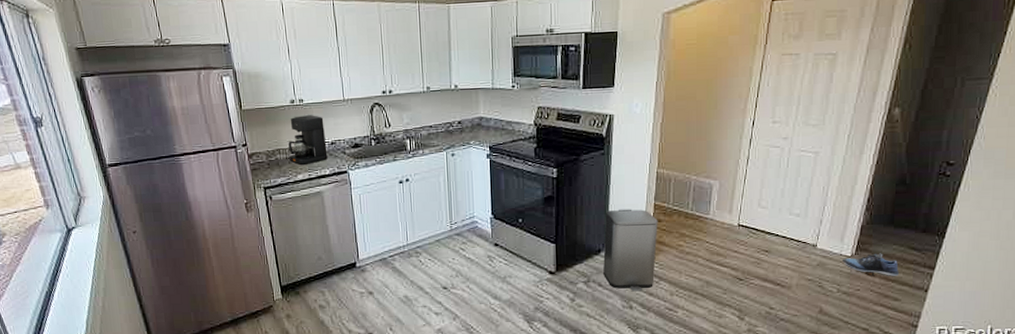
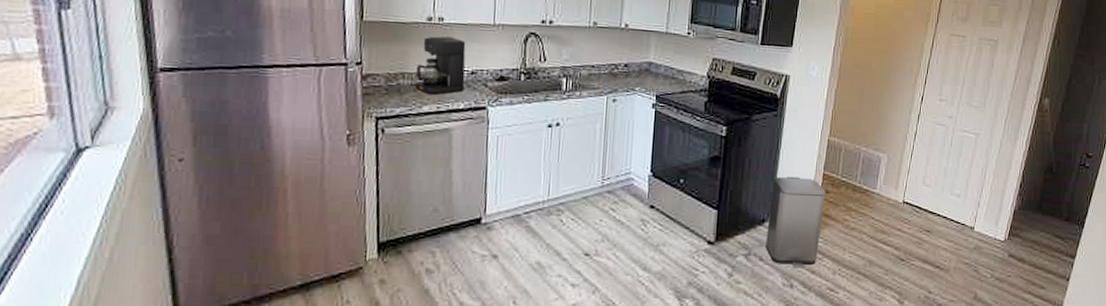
shoe: present [841,253,900,277] -> none [995,239,1046,264]

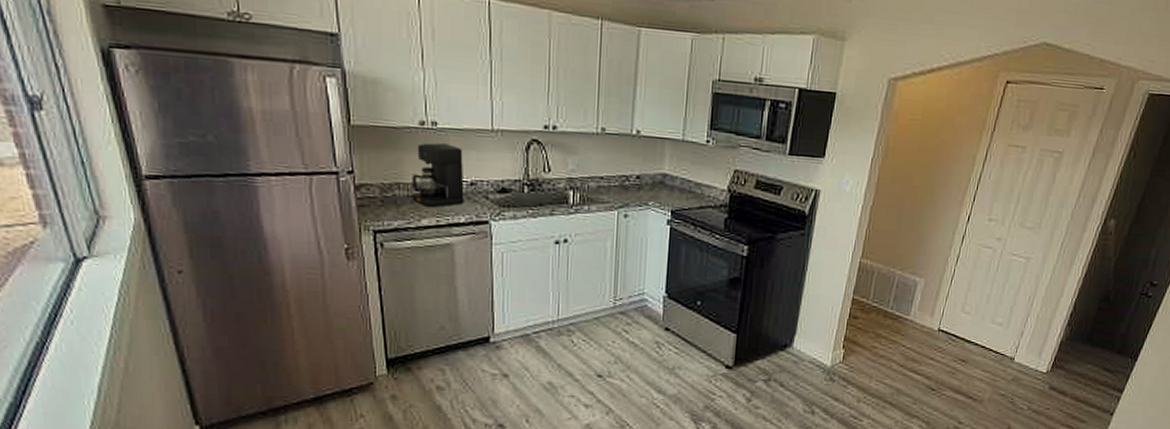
pedal bin: present [766,176,826,269] -> none [787,300,854,396]

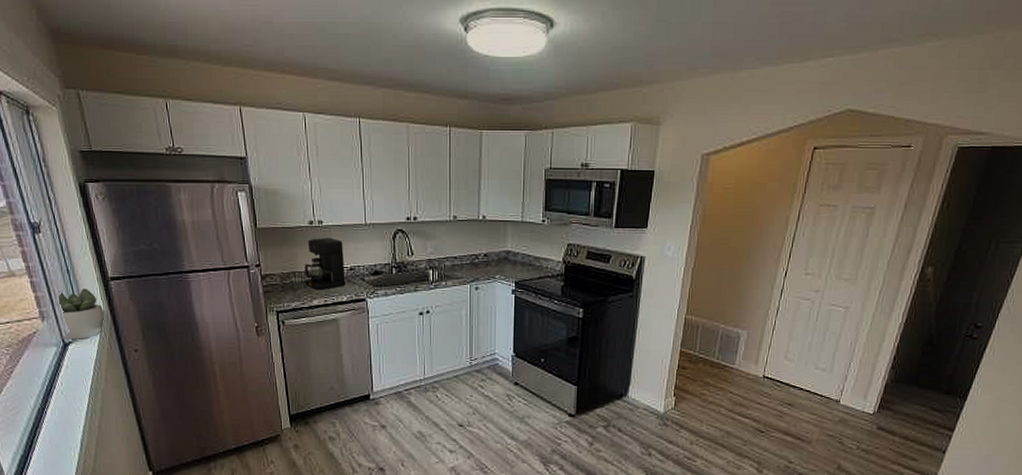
succulent plant: none [68,188,136,255] -> present [58,289,105,341]

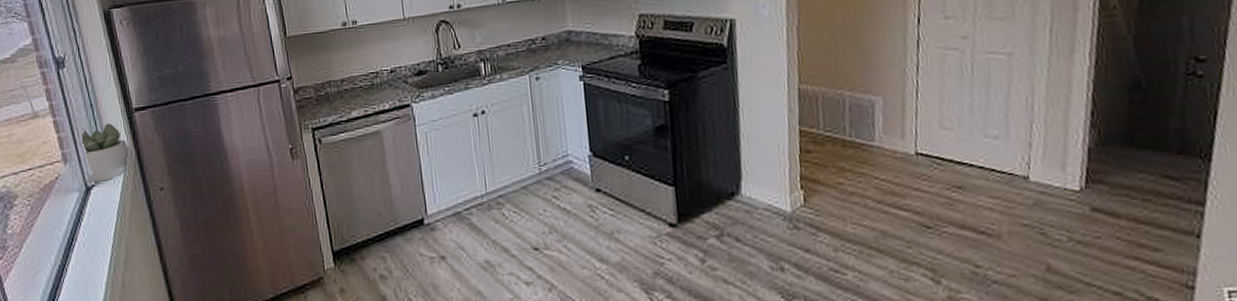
coffee maker: present [304,238,346,290] -> none [340,38,387,99]

